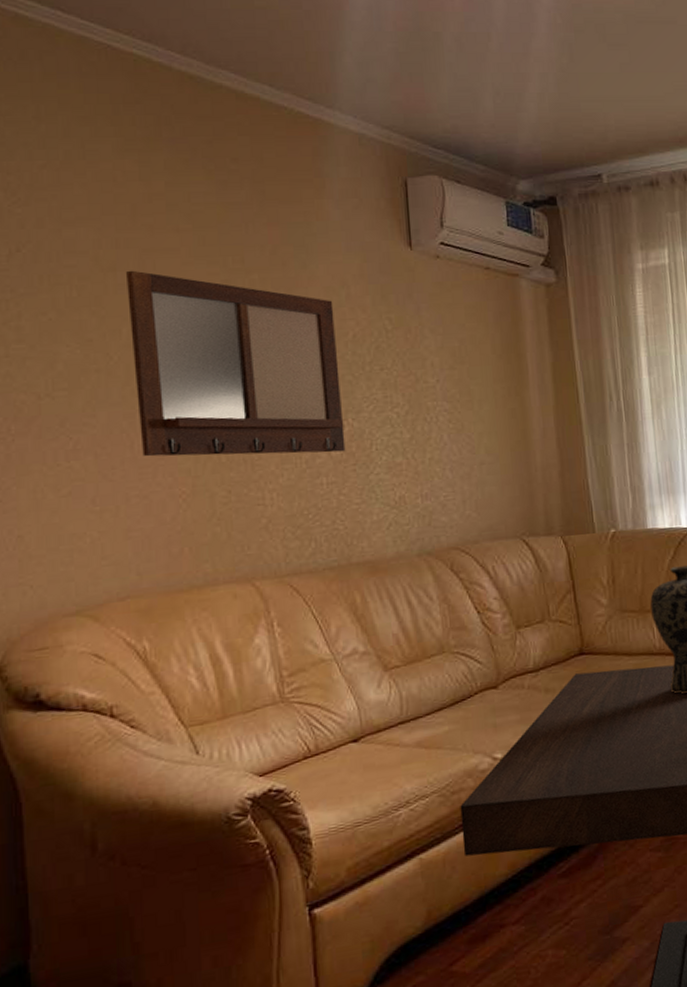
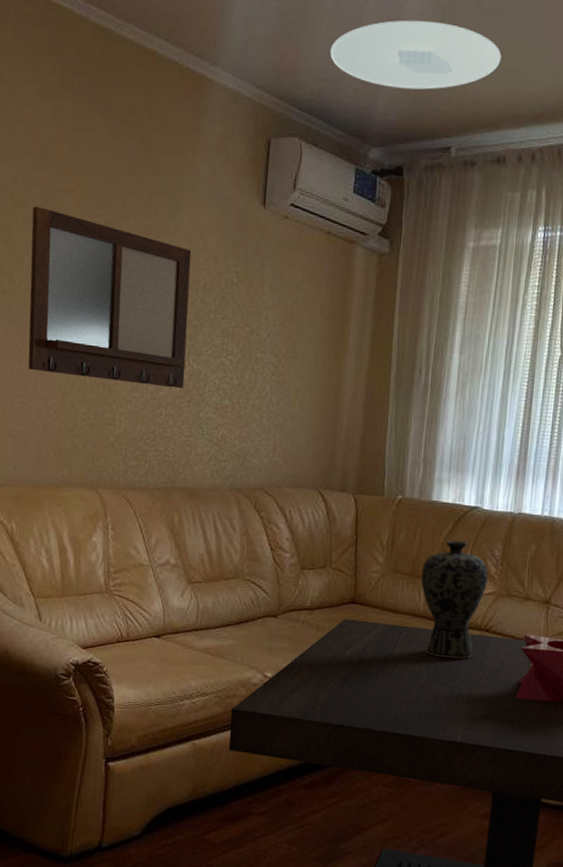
ceiling light: none [458,56,637,122] -> present [330,20,502,90]

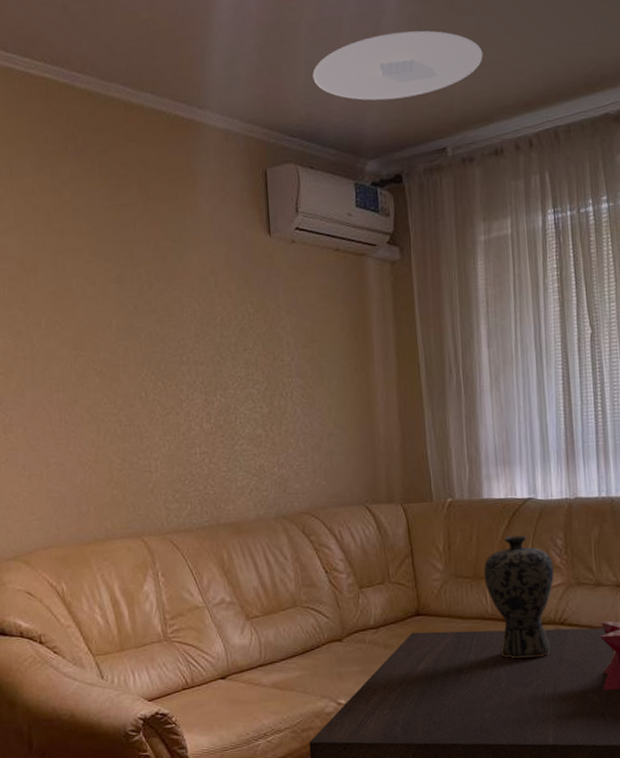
writing board: present [28,206,192,389] -> none [44,270,215,430]

